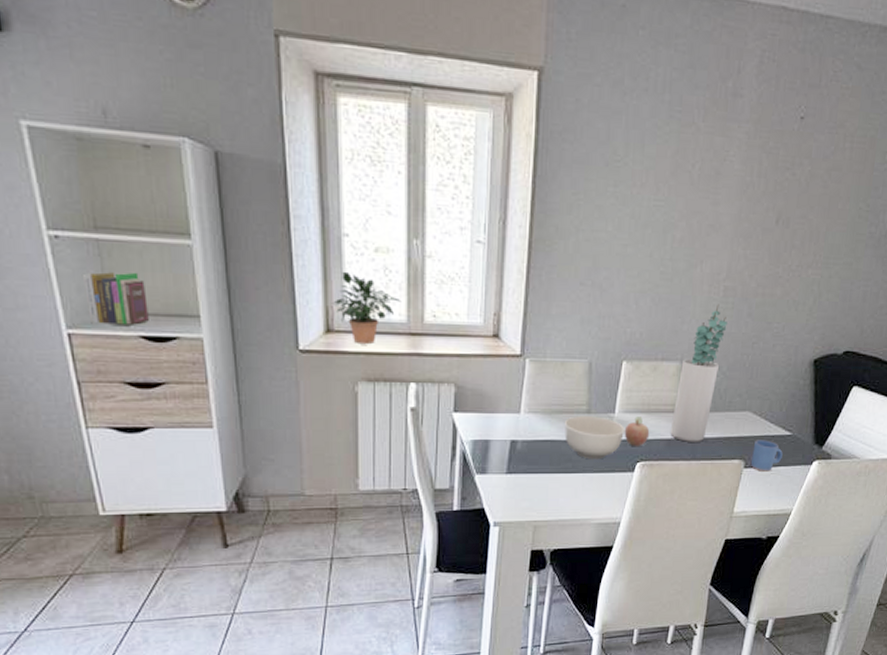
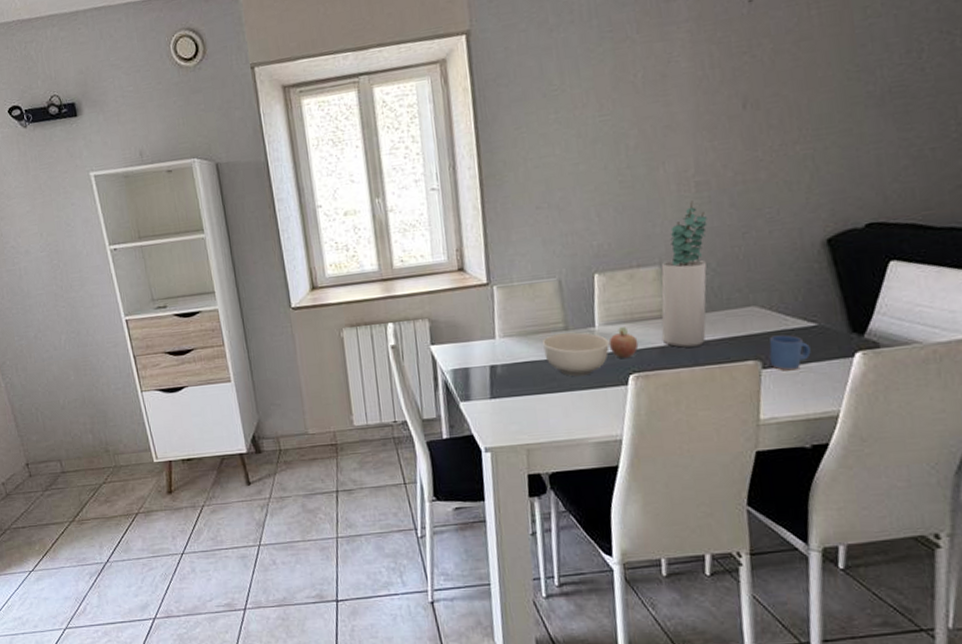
books: present [81,272,149,325] -> none [132,265,179,310]
potted plant: present [331,271,401,345] -> none [314,236,372,296]

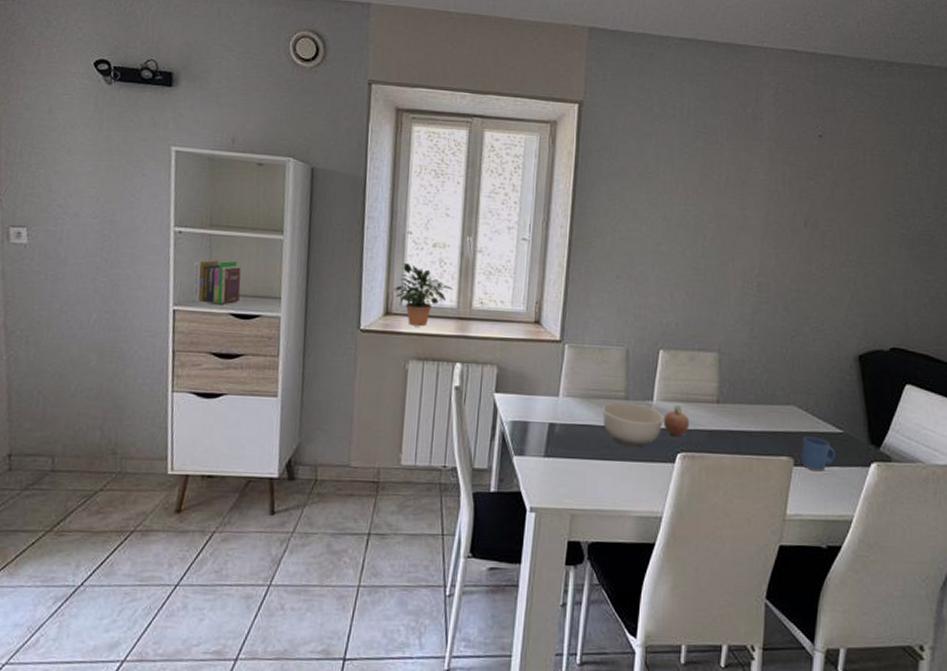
books: none [132,265,179,310] -> present [192,260,241,304]
potted plant: none [314,236,372,296] -> present [392,262,453,327]
vase: present [661,200,708,348] -> none [711,298,763,436]

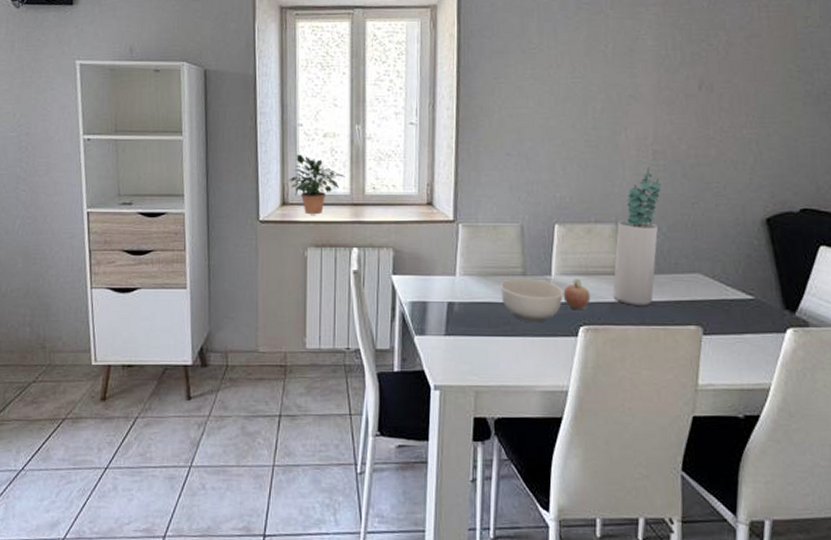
books: present [192,260,241,304] -> none [102,163,147,204]
vase: none [711,298,763,436] -> present [612,167,661,307]
mug: present [800,436,835,472] -> none [710,304,748,340]

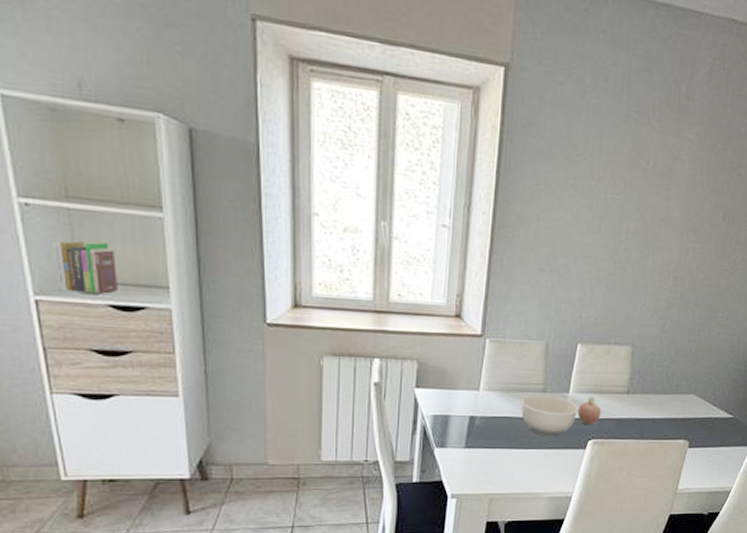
books: none [102,163,147,204] -> present [51,240,118,294]
potted plant: present [287,154,345,215] -> none [300,249,368,321]
vase: present [612,167,661,307] -> none [620,293,676,423]

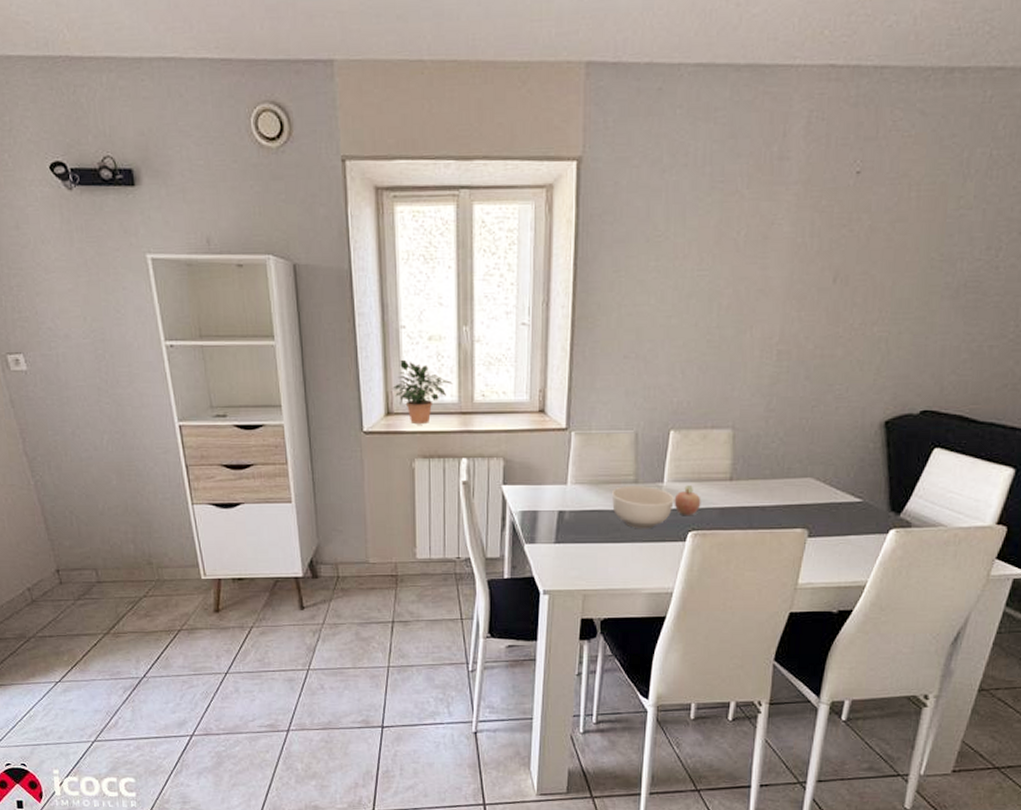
books: present [51,240,118,294] -> none [190,371,241,417]
potted plant: none [300,249,368,321] -> present [391,359,453,425]

